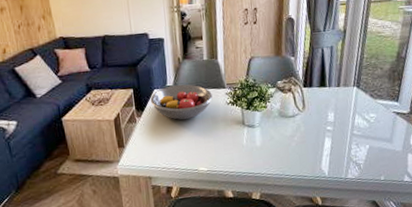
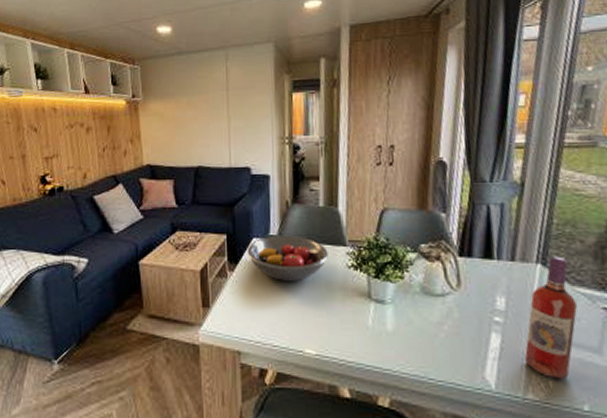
wine bottle: none [345,80,379,163] -> present [524,256,578,379]

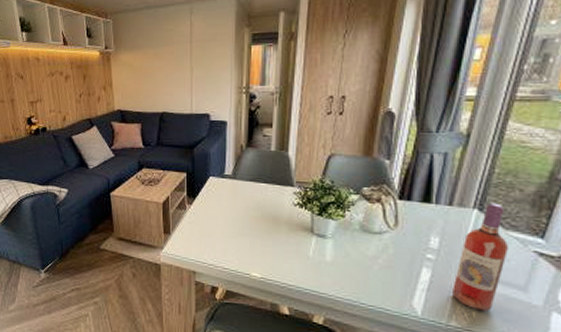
fruit bowl: present [247,235,328,280] -> none [204,174,277,215]

